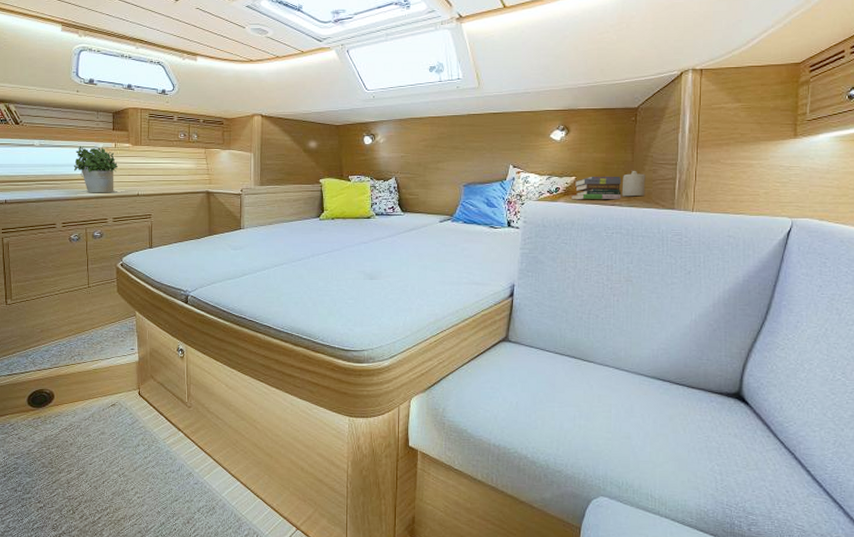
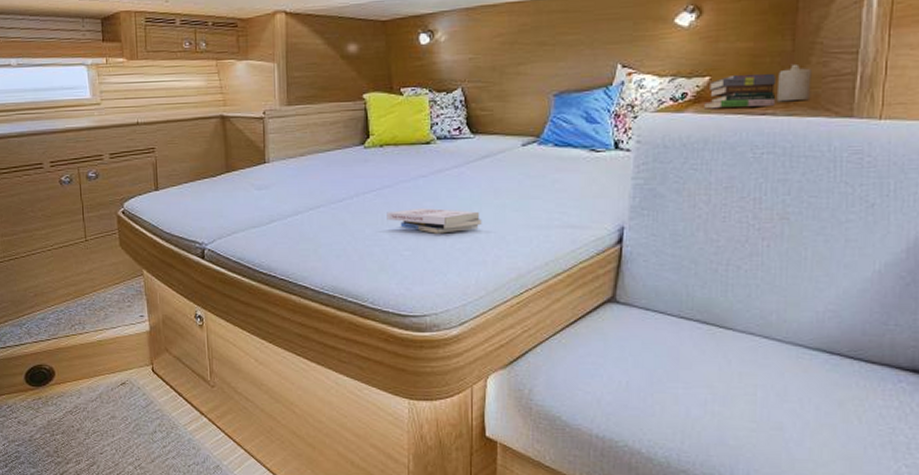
potted plant: present [73,145,118,193] -> none [58,63,111,124]
books: none [335,266,409,287] -> present [387,207,482,234]

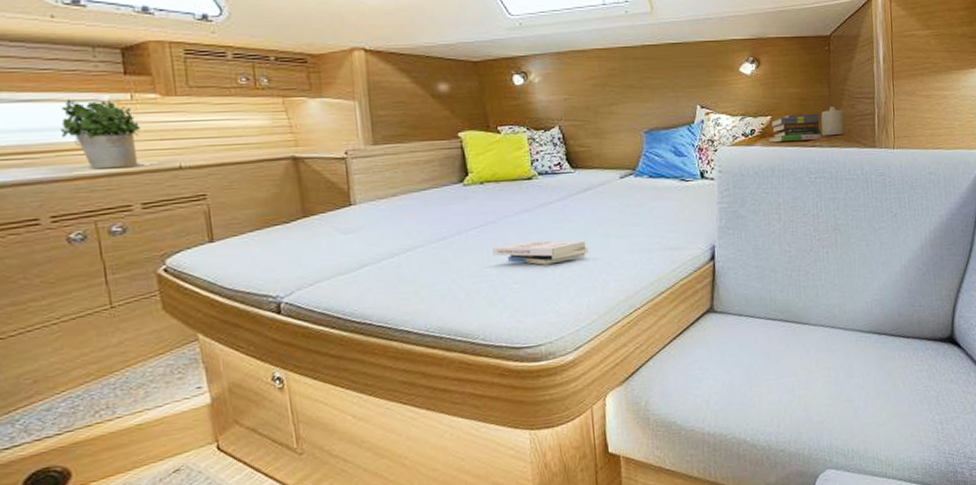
potted plant: none [58,63,111,124] -> present [59,98,140,170]

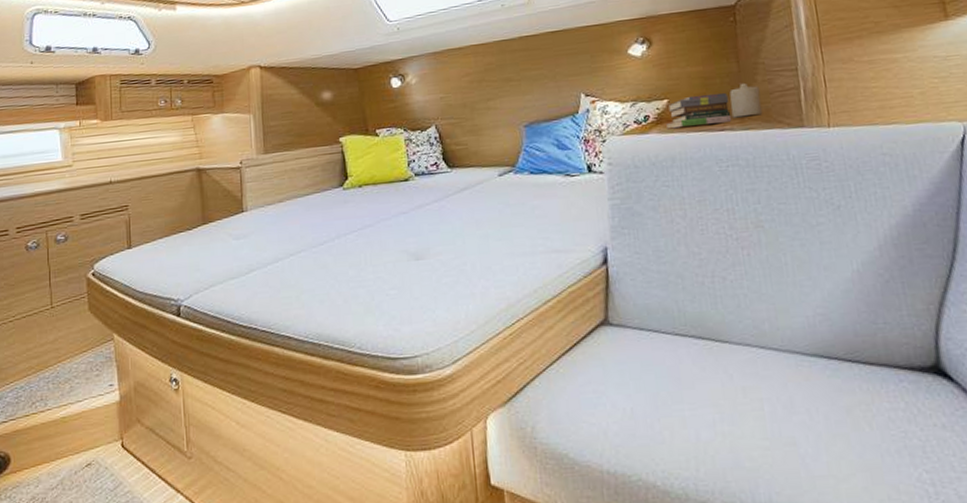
potted plant: present [59,98,140,170] -> none [29,127,84,187]
books: present [492,240,589,265] -> none [369,243,466,270]

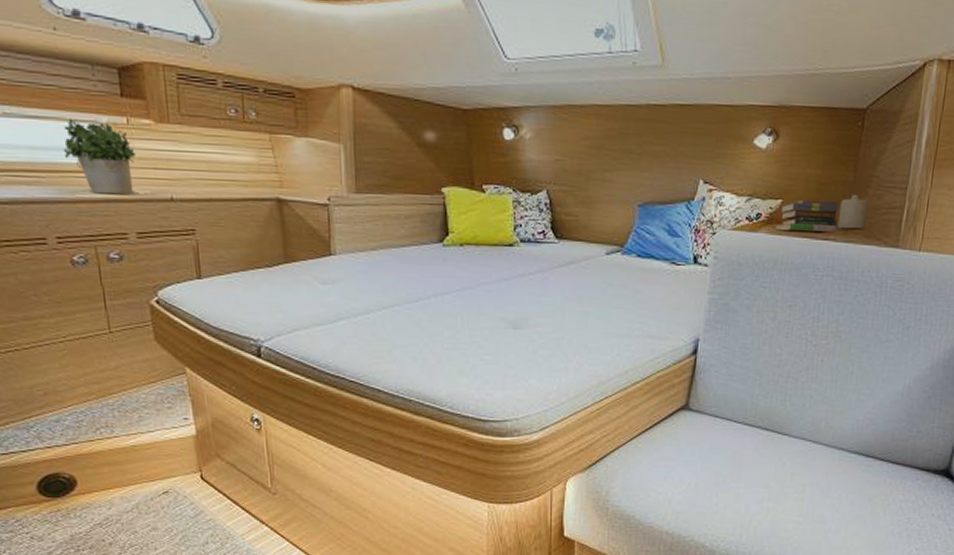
potted plant: none [29,127,84,187] -> present [63,117,135,195]

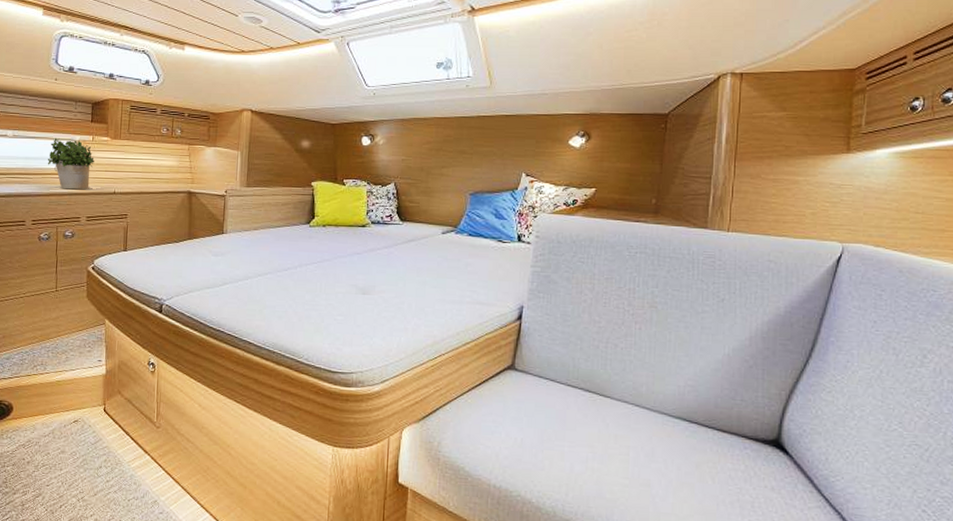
books: present [775,199,839,234] -> none [591,188,648,217]
candle: present [837,194,868,231] -> none [647,183,675,214]

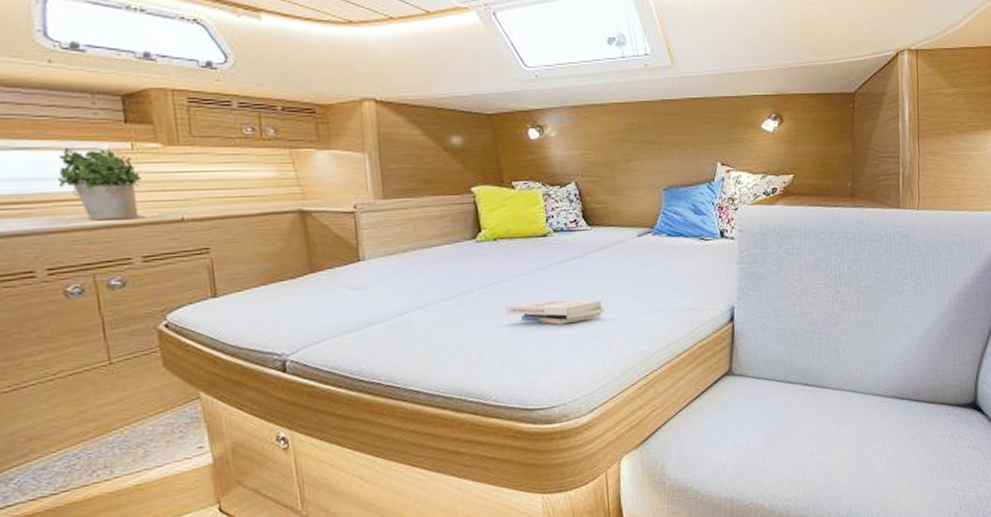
books: none [324,279,405,303] -> present [505,299,605,325]

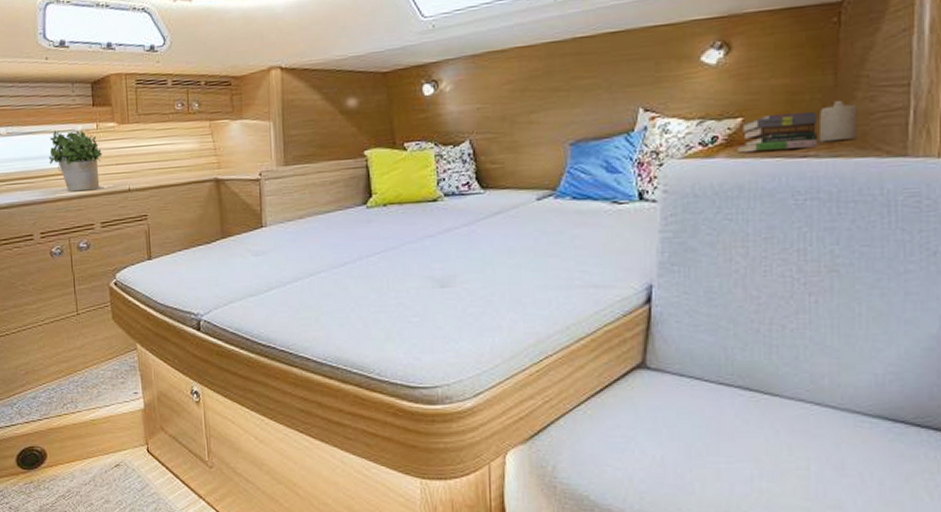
books: present [505,299,605,325] -> none [392,269,495,298]
books: none [791,173,845,204] -> present [737,112,818,155]
candle: none [844,165,870,197] -> present [818,99,858,144]

